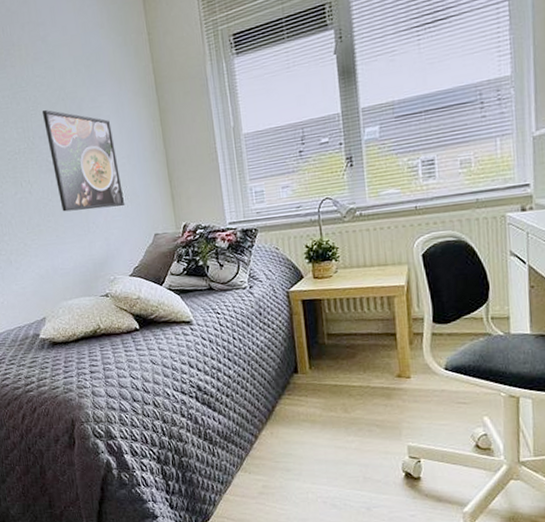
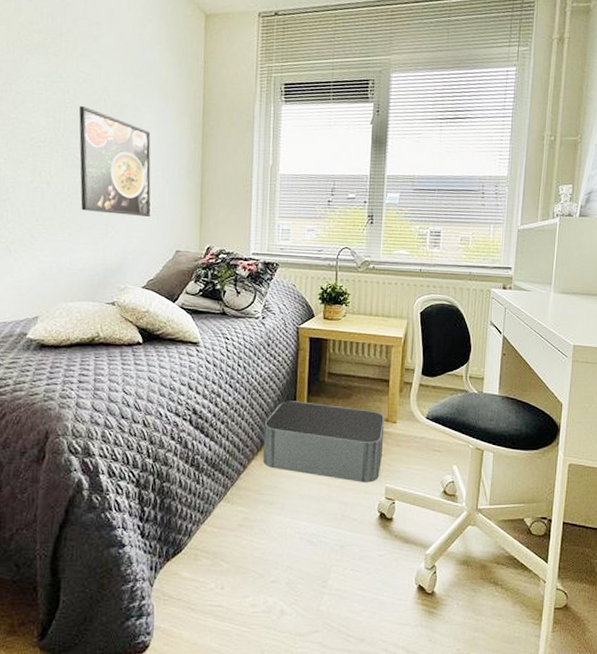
storage bin: none [268,366,400,443] -> present [263,401,385,483]

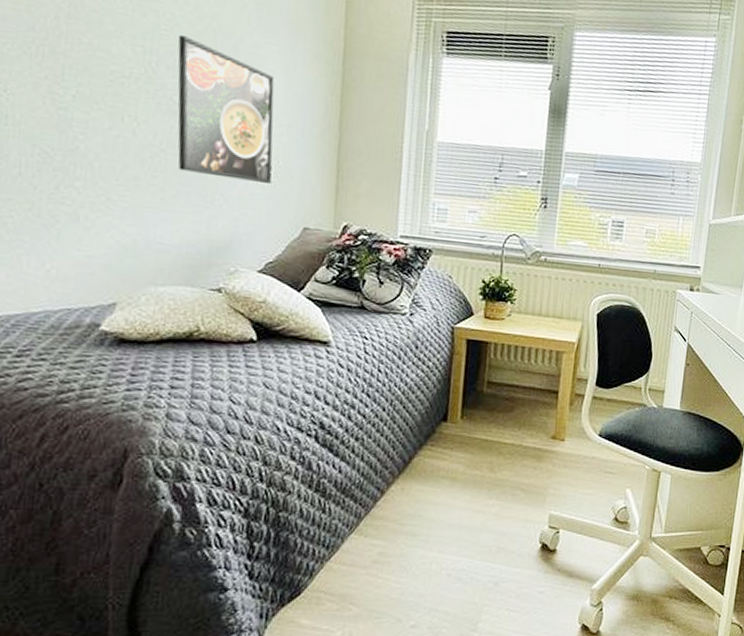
storage bin: present [263,401,385,483] -> none [406,414,552,509]

